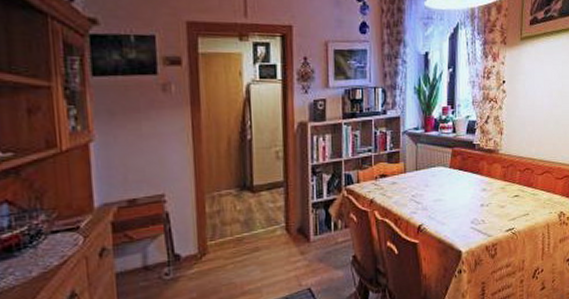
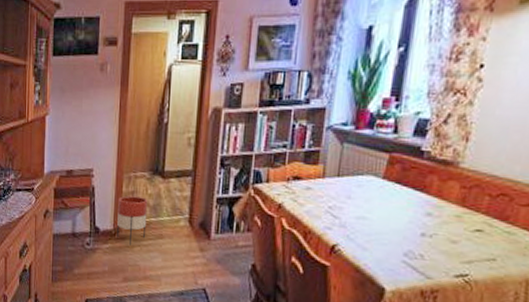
planter: none [201,214,240,265] -> present [117,195,148,245]

